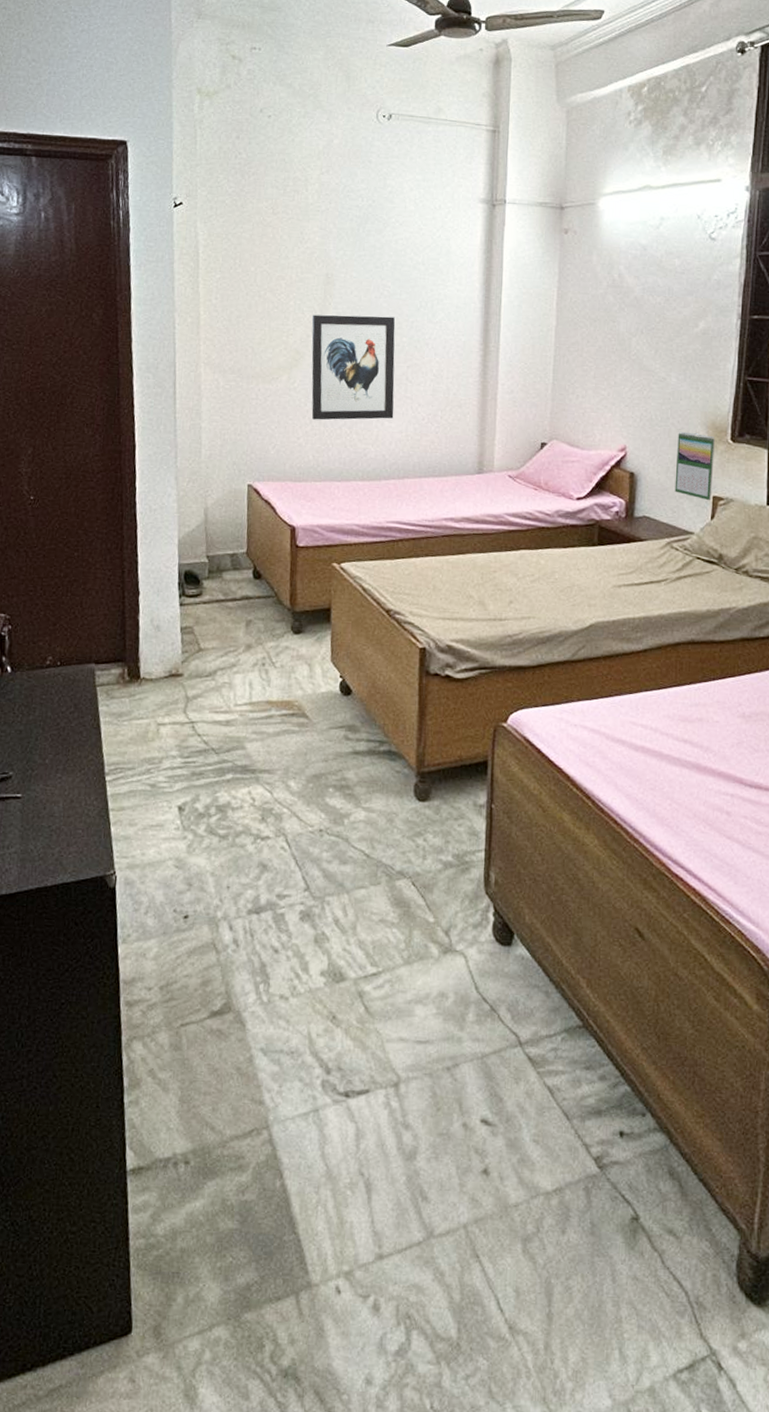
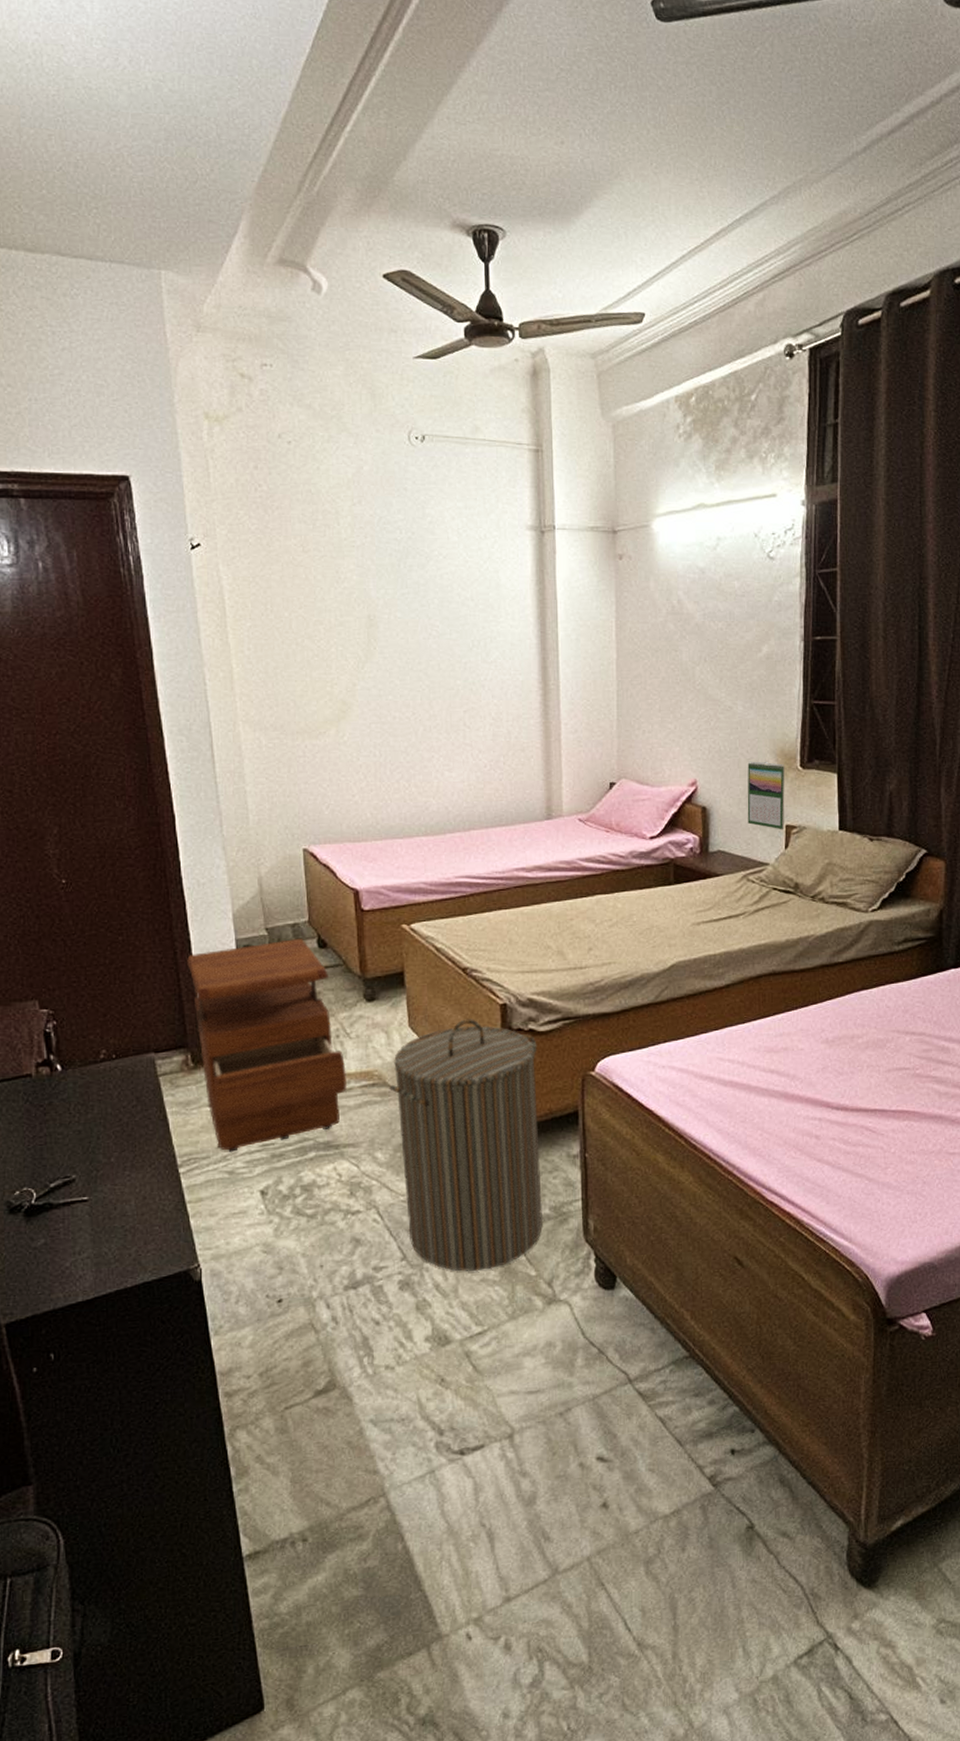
nightstand: none [133,568,269,767] -> present [187,939,348,1153]
laundry hamper: none [308,659,452,911] -> present [389,1019,544,1272]
wall art: present [311,315,396,420] -> none [356,659,454,775]

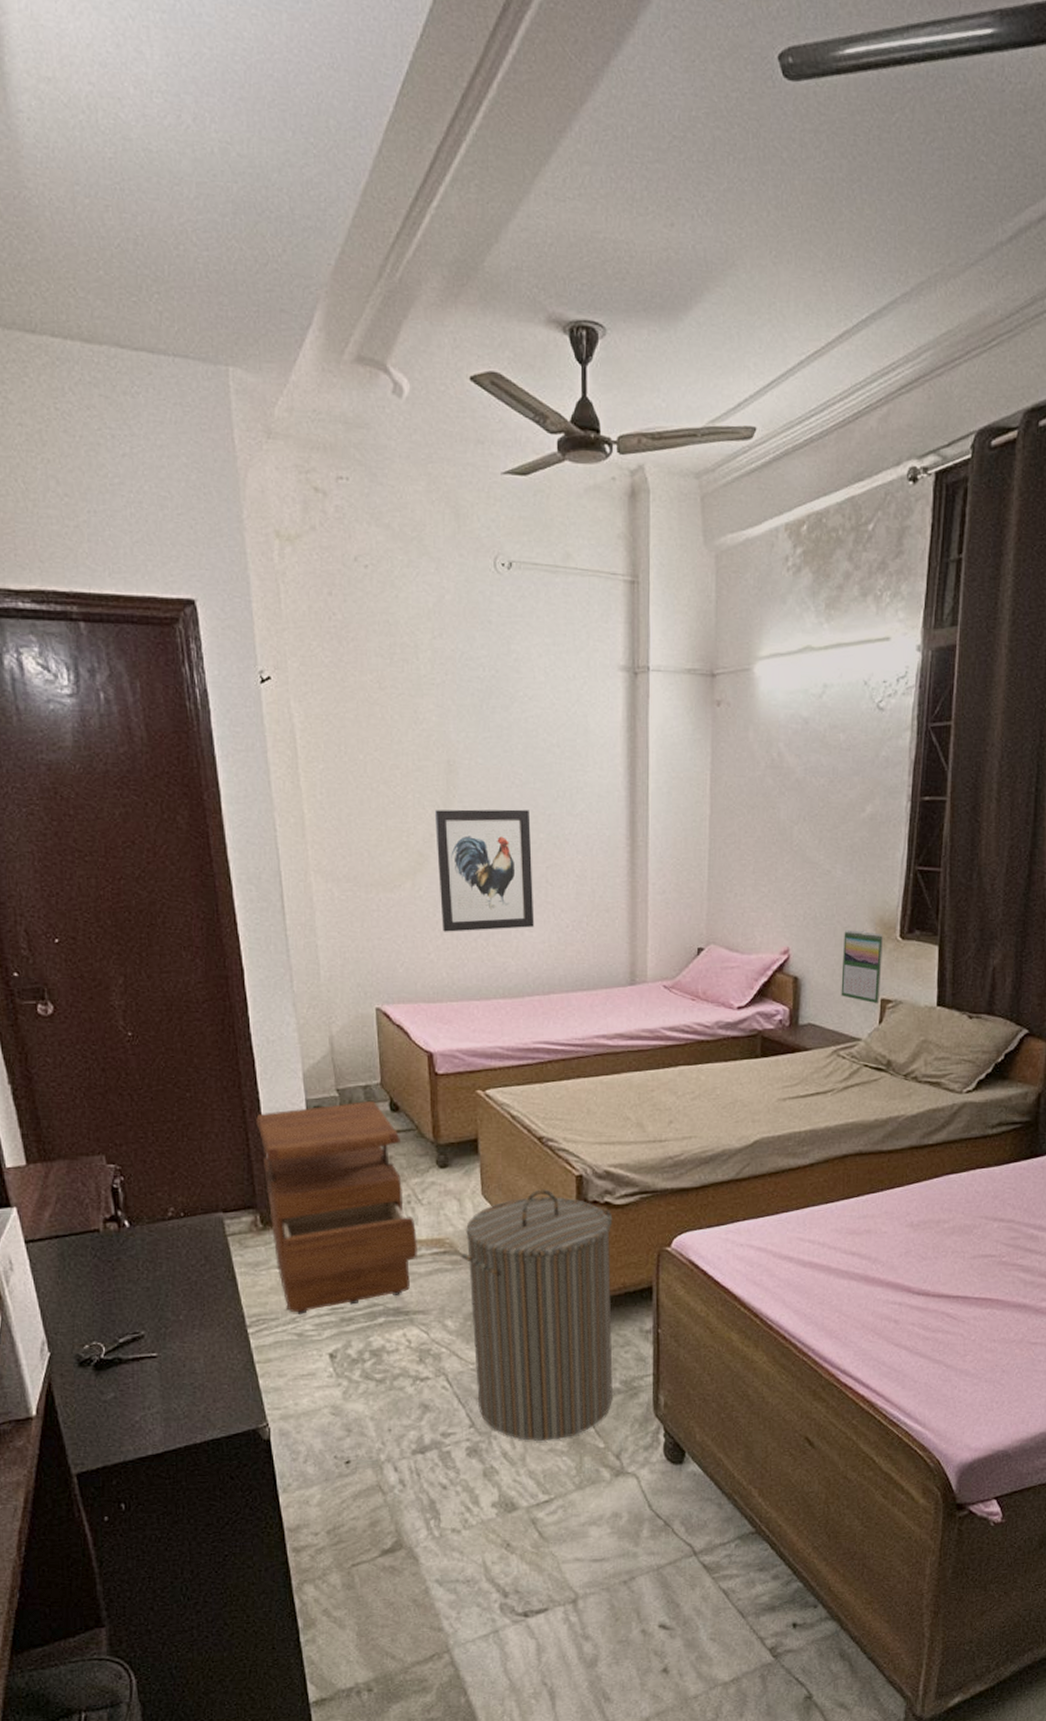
wall art: none [356,659,454,775] -> present [434,809,534,932]

